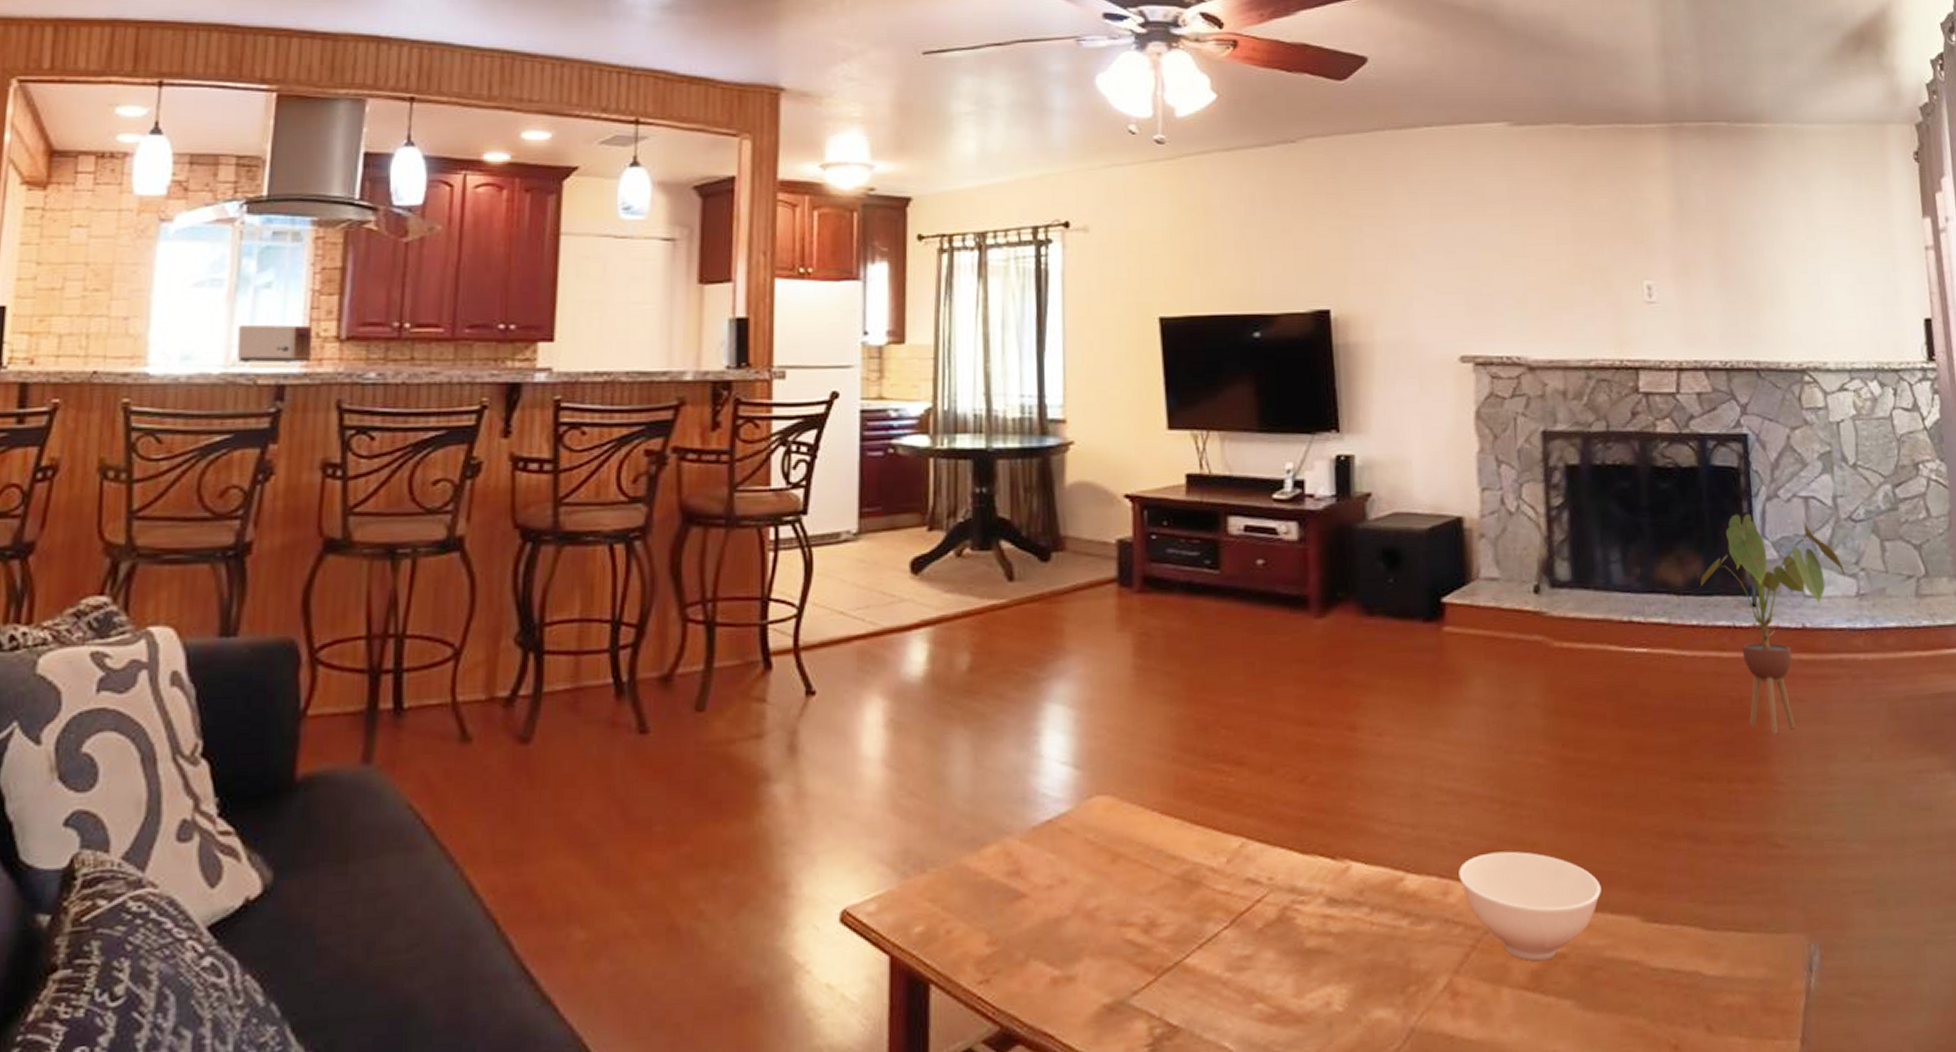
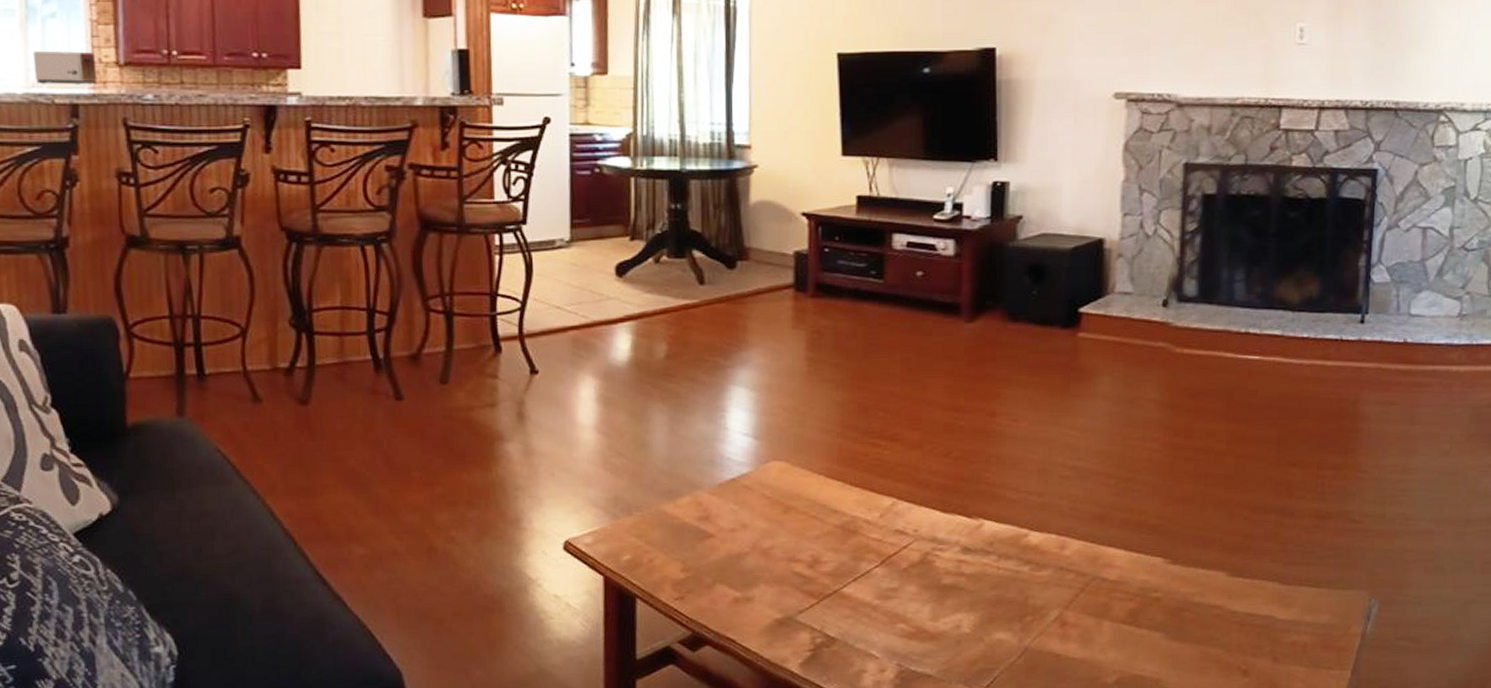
bowl: present [1459,851,1601,962] -> none [1075,517,1196,603]
house plant: present [1700,513,1845,734] -> none [1315,241,1451,431]

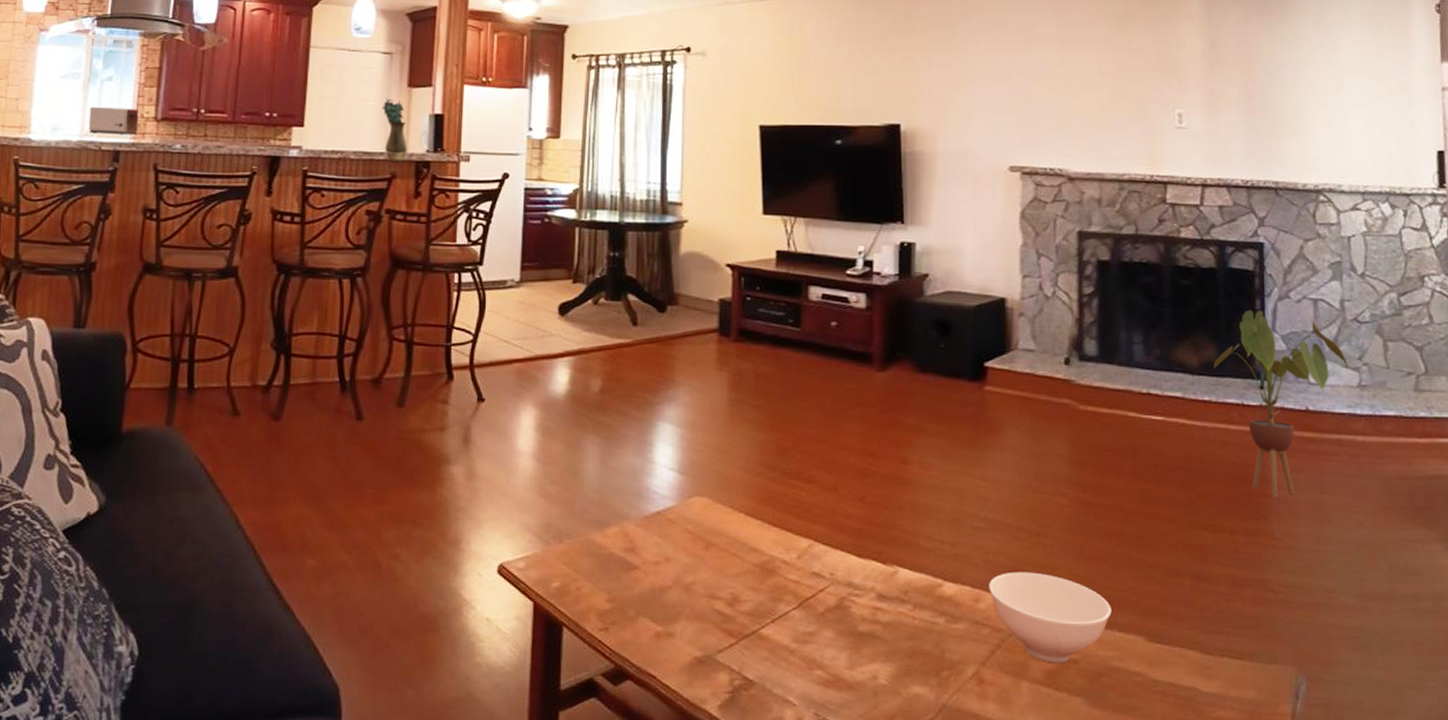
vase: none [394,30,428,107] -> present [382,97,407,161]
bowl: none [1075,517,1196,603] -> present [989,572,1112,664]
house plant: none [1315,241,1451,431] -> present [1213,310,1348,497]

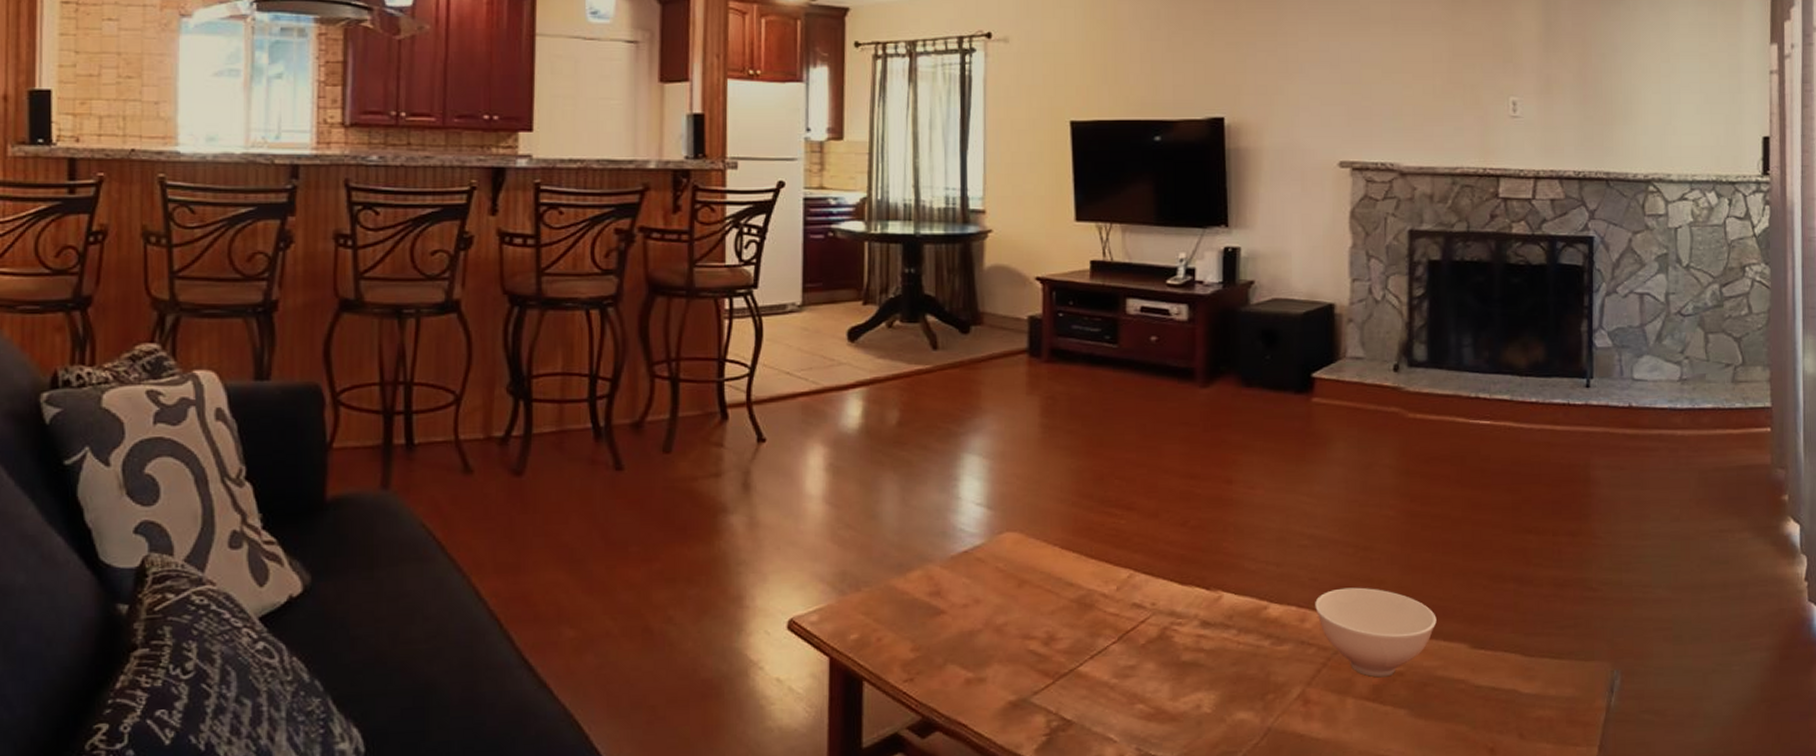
toaster: present [88,106,139,135] -> none [255,110,321,146]
vase: present [382,97,407,161] -> none [628,95,662,170]
house plant: present [1213,310,1348,497] -> none [1541,306,1670,496]

